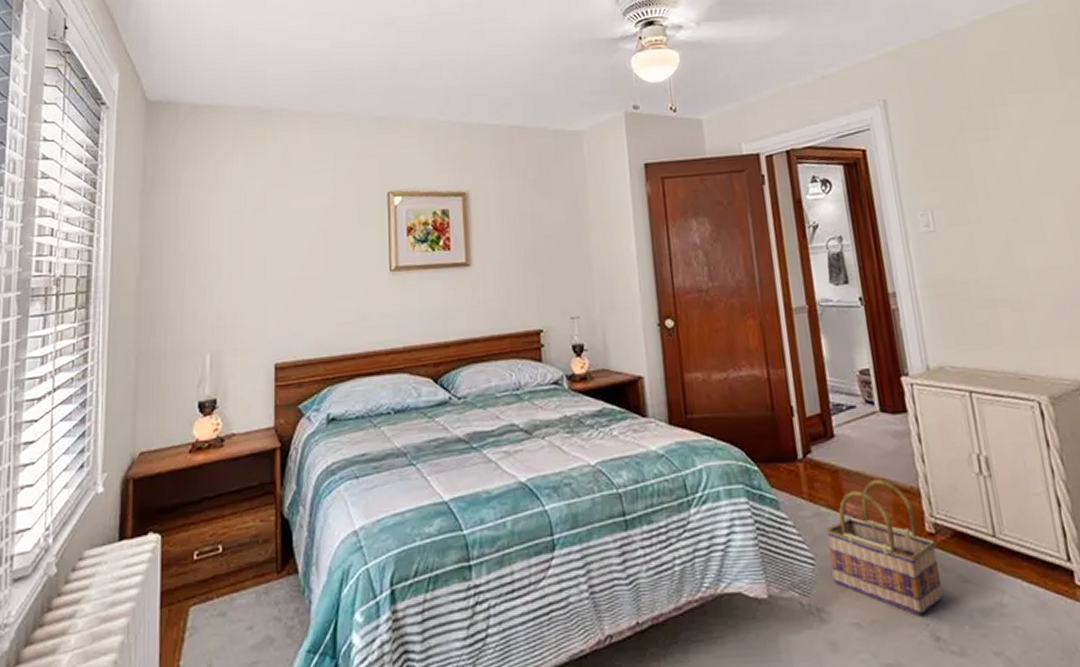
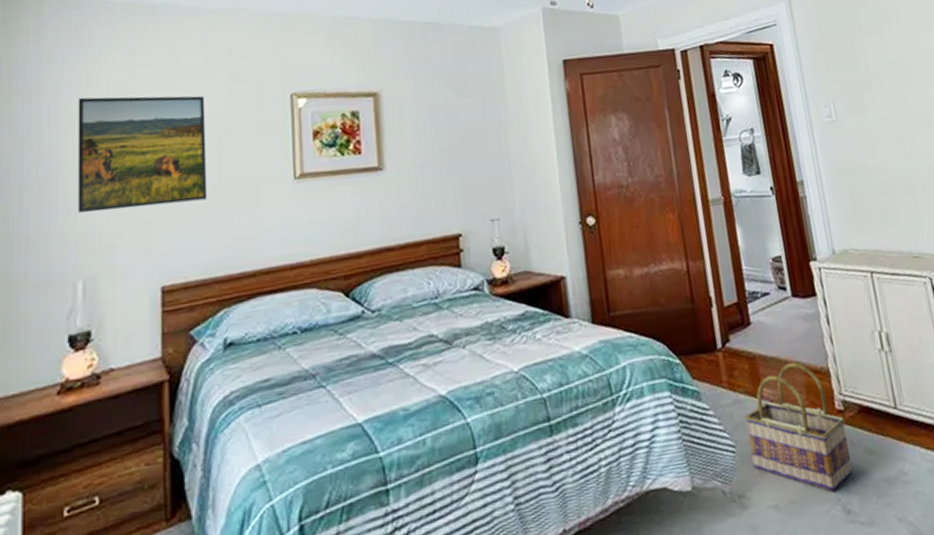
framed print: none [206,192,314,295] -> present [77,95,208,214]

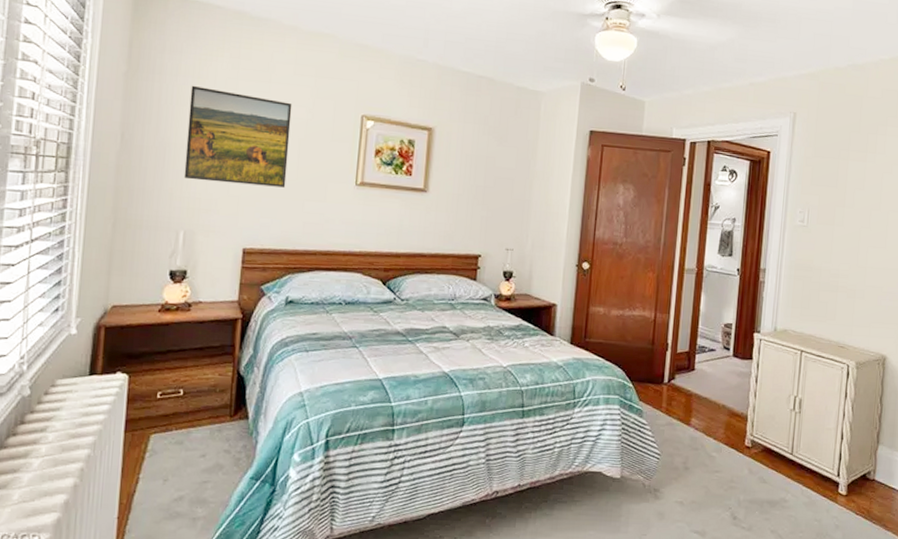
basket: present [744,362,853,493] -> none [671,404,751,502]

